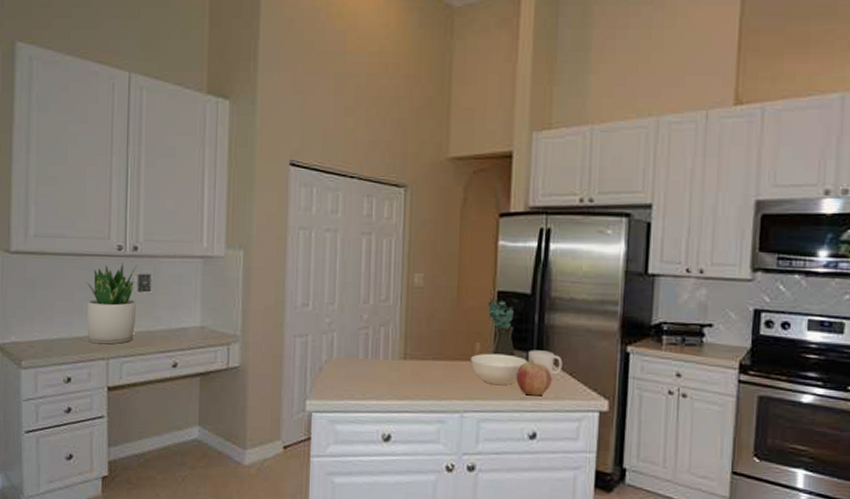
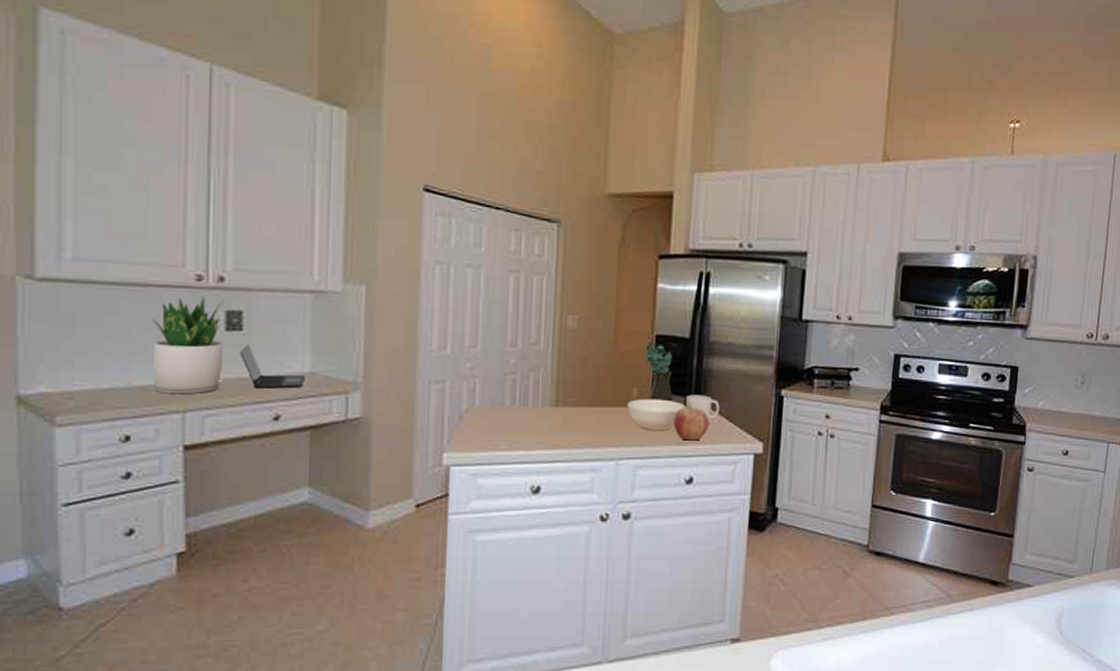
laptop: none [148,302,196,340] -> present [239,344,305,389]

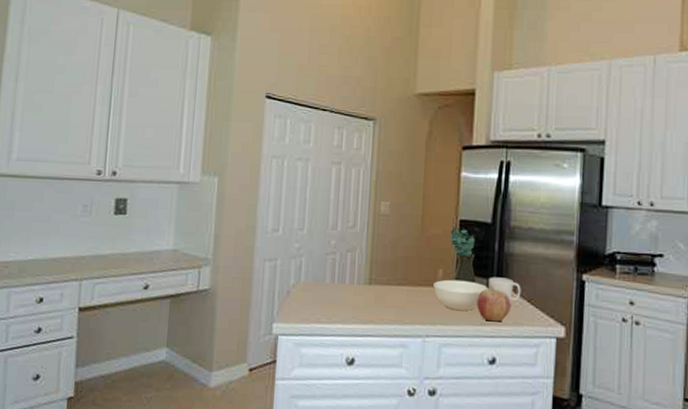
planter: present [151,296,224,395] -> none [62,187,115,266]
laptop: present [239,344,305,389] -> none [123,225,169,263]

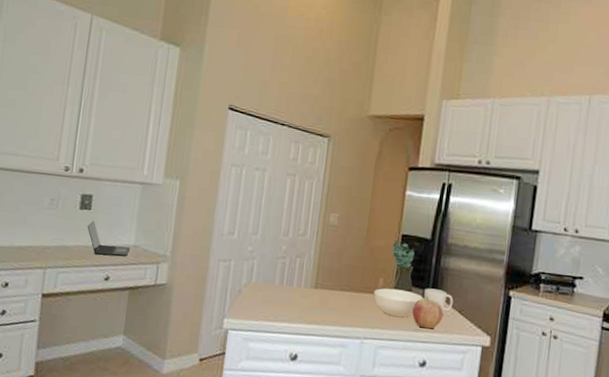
laptop: none [123,225,169,263] -> present [87,220,130,257]

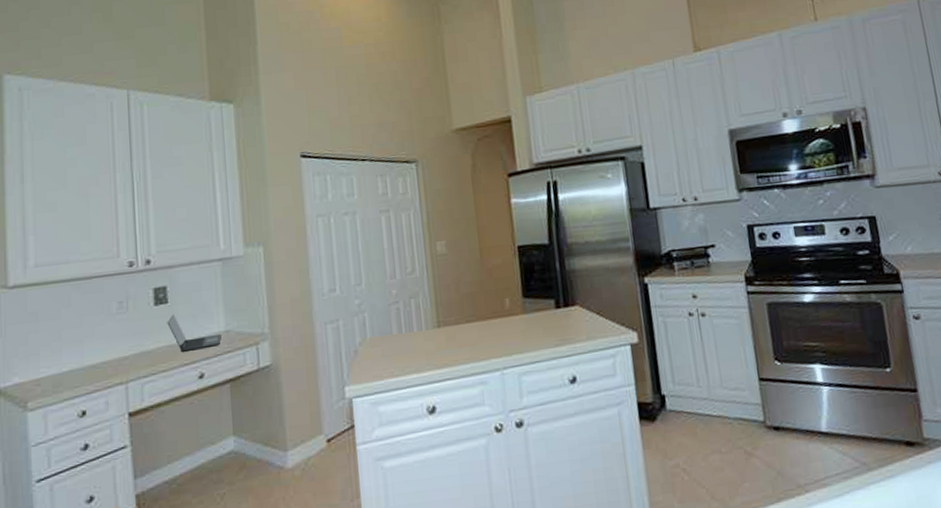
bowl: present [374,288,424,318] -> none [502,304,557,337]
vase: present [391,239,415,293] -> none [510,253,543,308]
fruit: present [412,295,444,329] -> none [547,304,582,341]
mug: present [423,288,454,313] -> none [555,294,590,320]

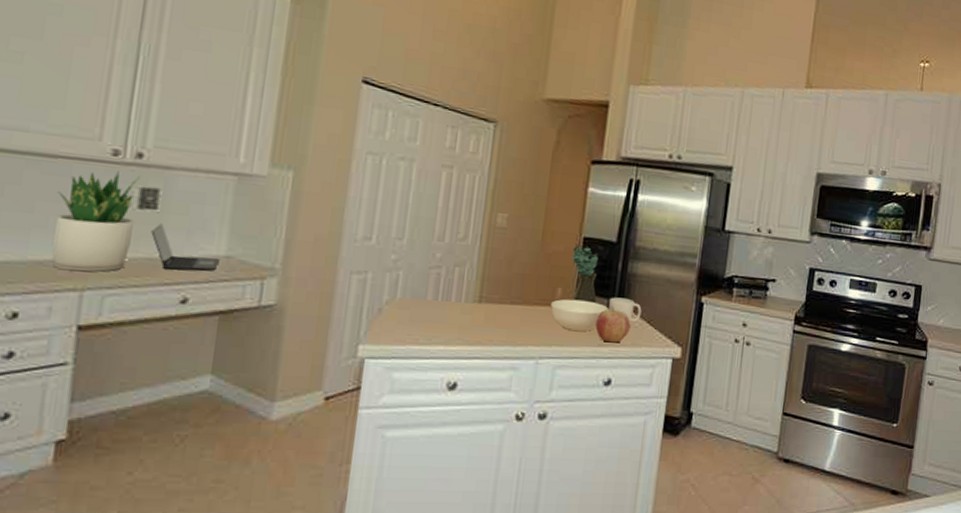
planter: none [96,279,154,369] -> present [52,171,140,273]
bowl: none [502,304,557,337] -> present [550,299,609,332]
vase: none [510,253,543,308] -> present [571,243,598,304]
fruit: none [547,304,582,341] -> present [595,305,631,343]
mug: none [555,294,590,320] -> present [607,297,642,325]

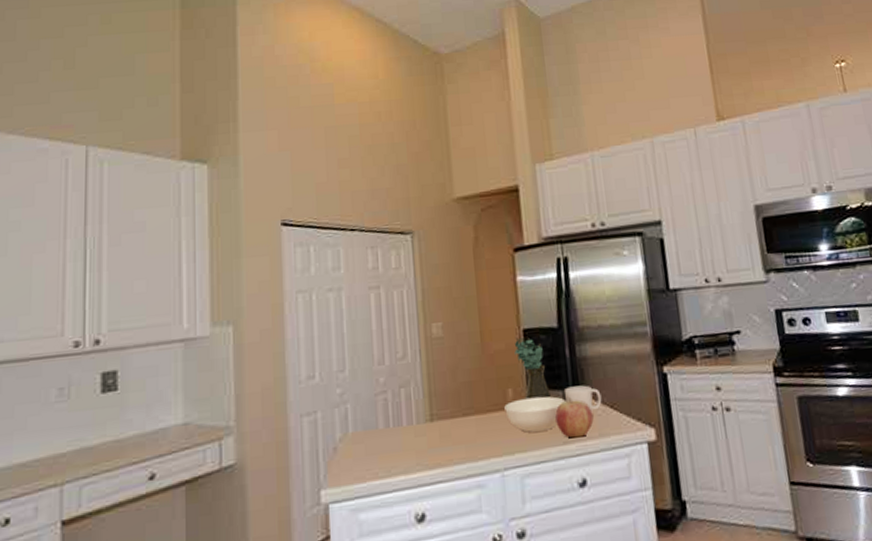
planter: present [52,171,140,273] -> none [32,361,99,469]
laptop: present [151,223,219,271] -> none [115,403,178,448]

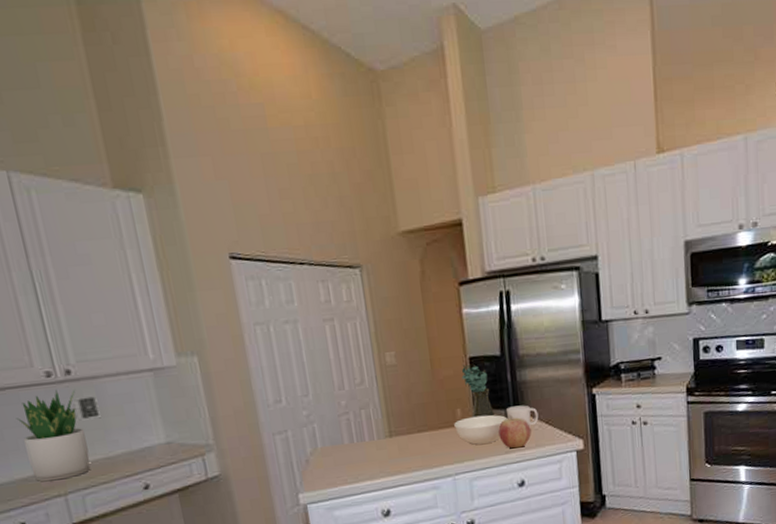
planter: none [32,361,99,469] -> present [16,390,91,482]

